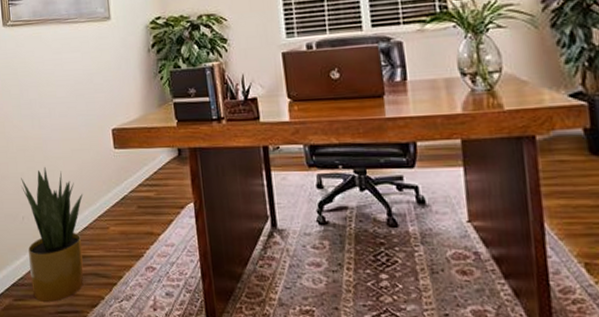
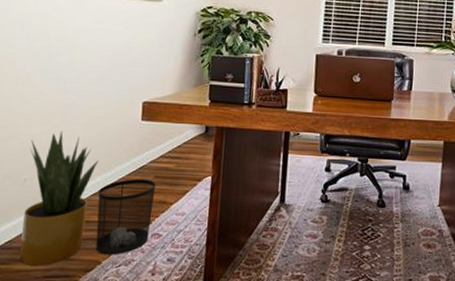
waste bin: none [87,210,144,290] -> present [96,178,156,255]

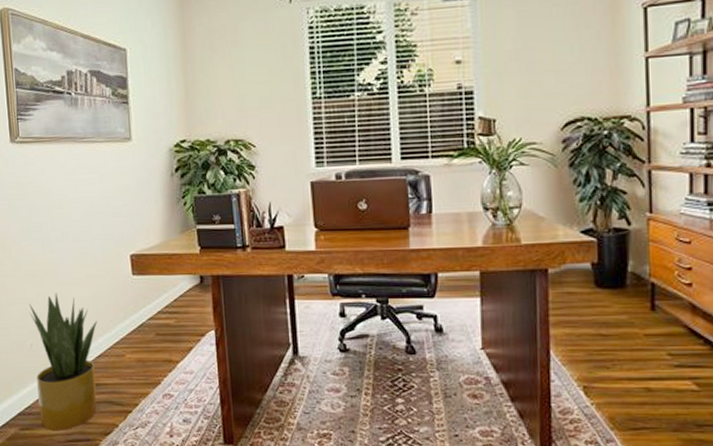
waste bin: present [96,178,156,255] -> none [102,337,161,418]

